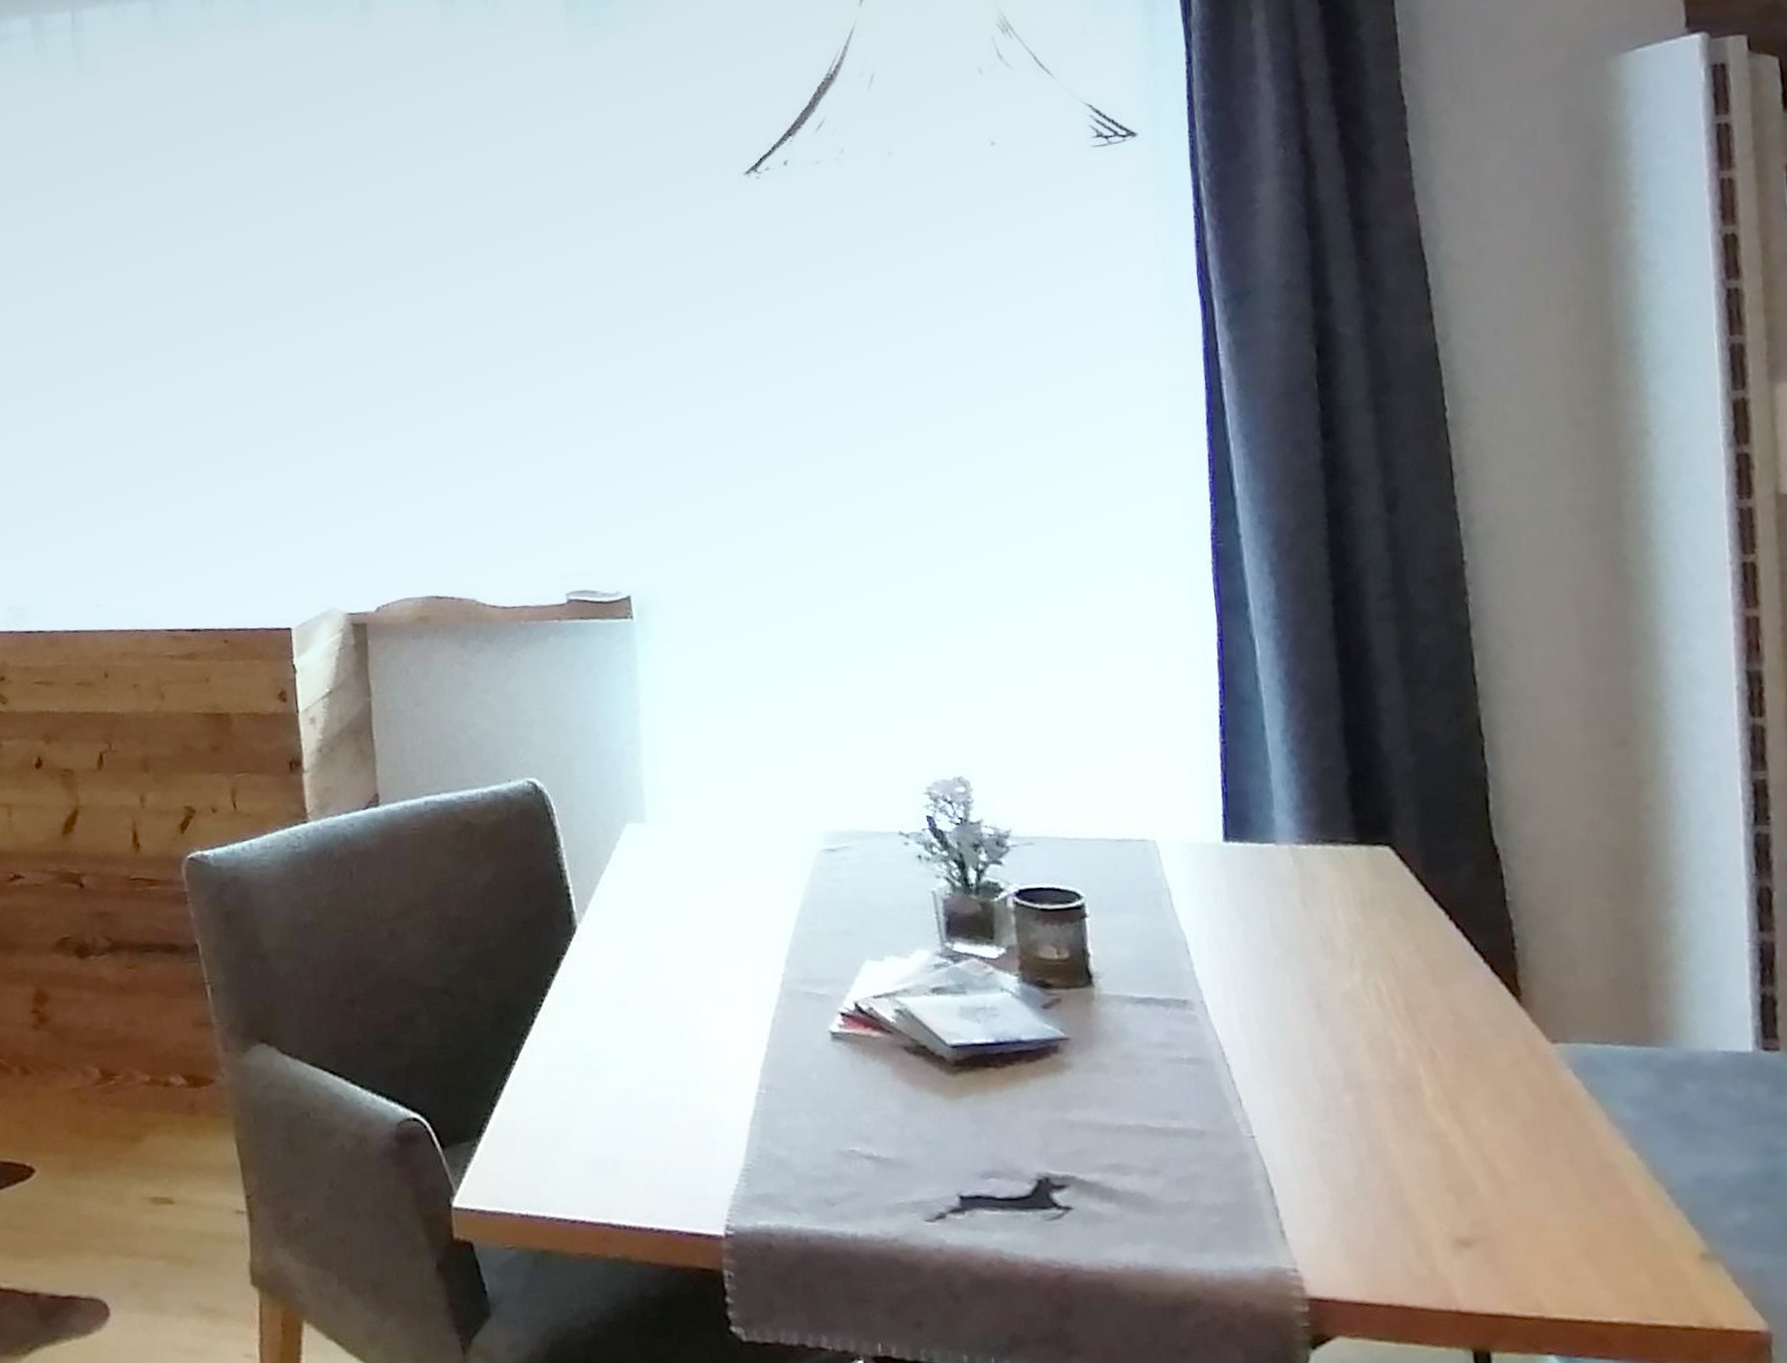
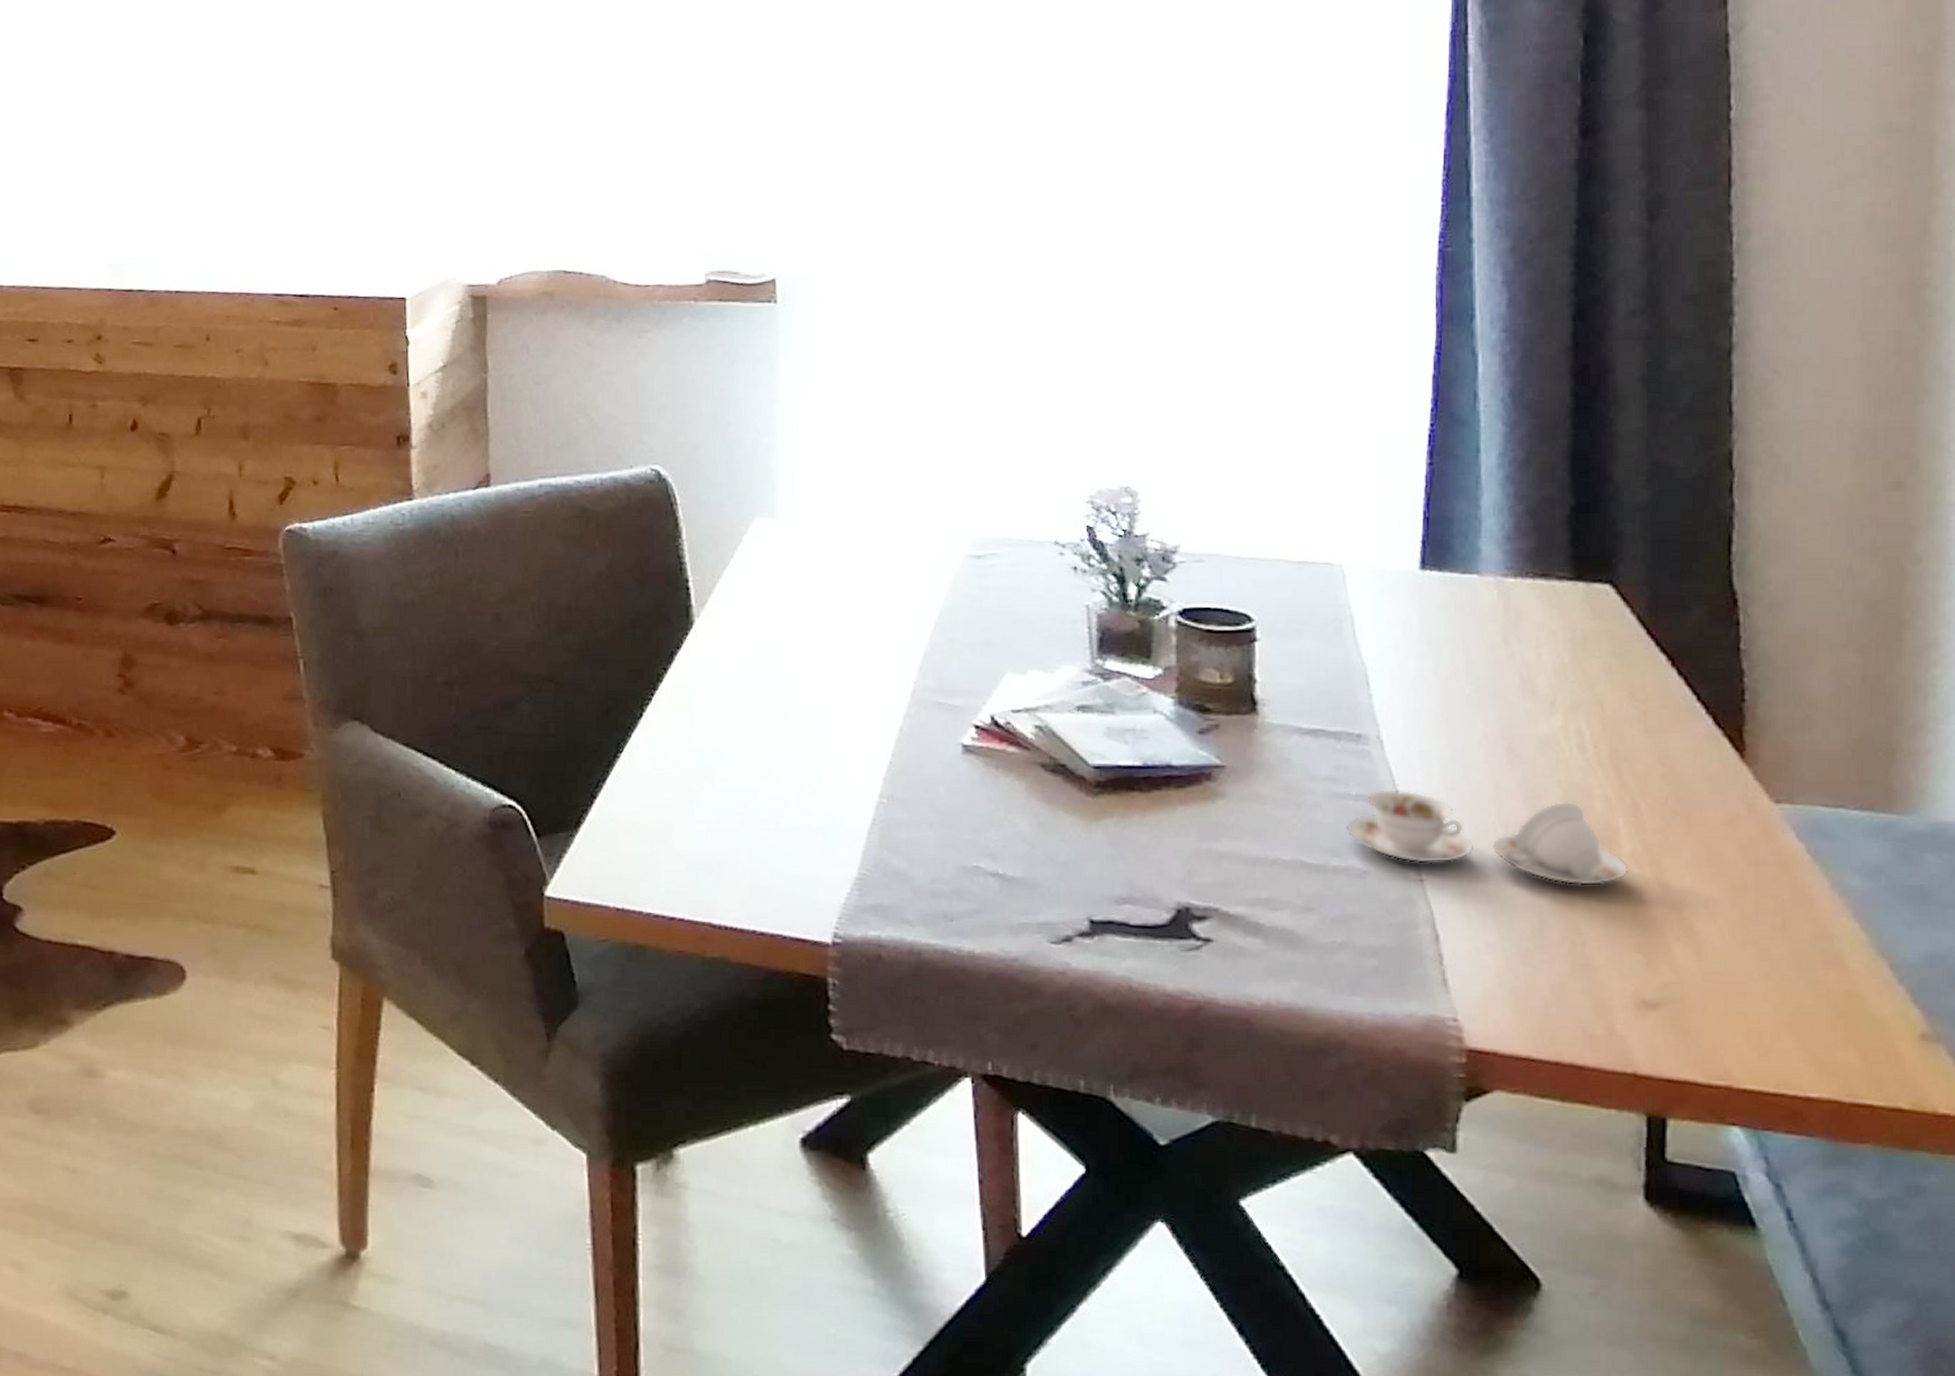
cup set: none [1181,1050,1433,1133] -> present [1345,788,1629,886]

